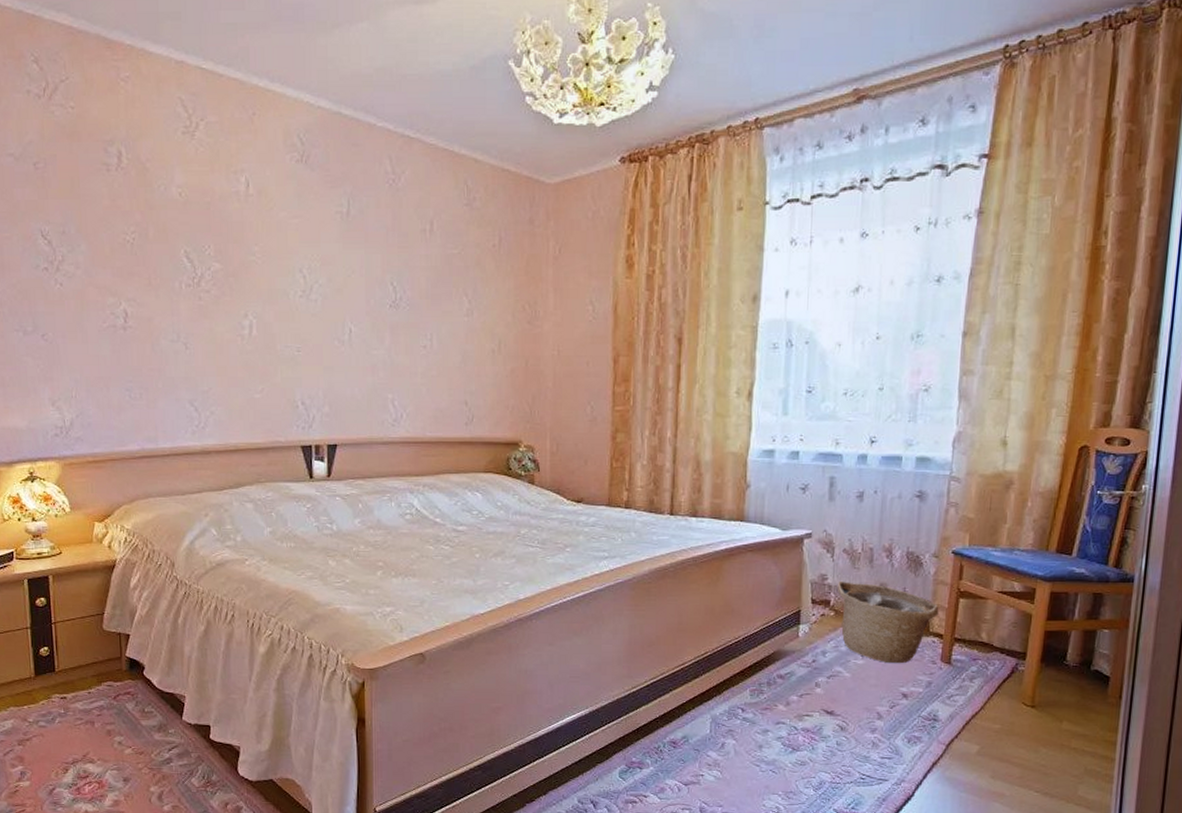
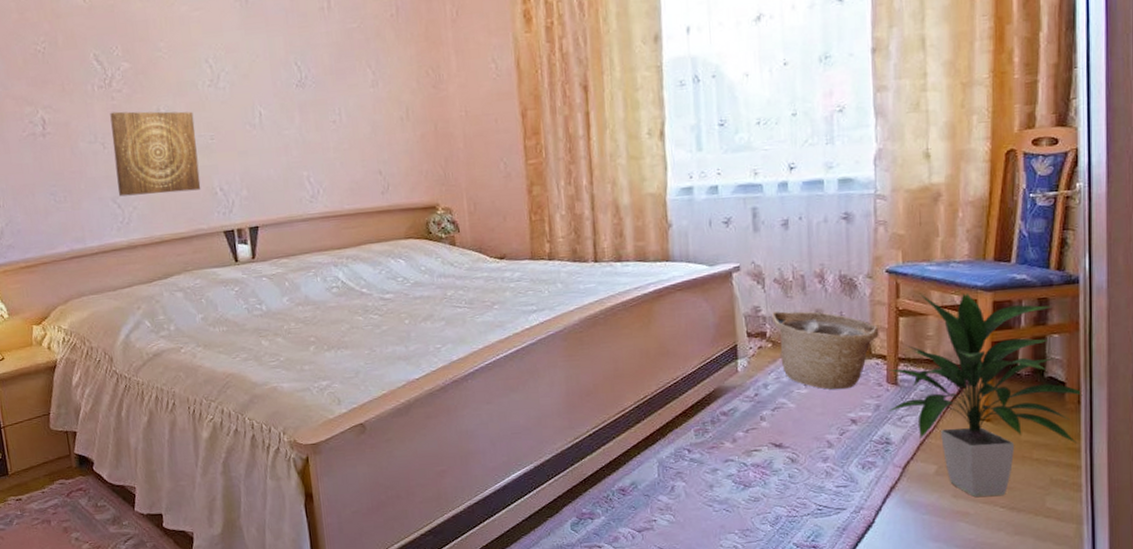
wall art: none [195,312,282,401] -> present [110,111,201,197]
indoor plant: none [938,577,1125,781] -> present [887,293,1083,497]

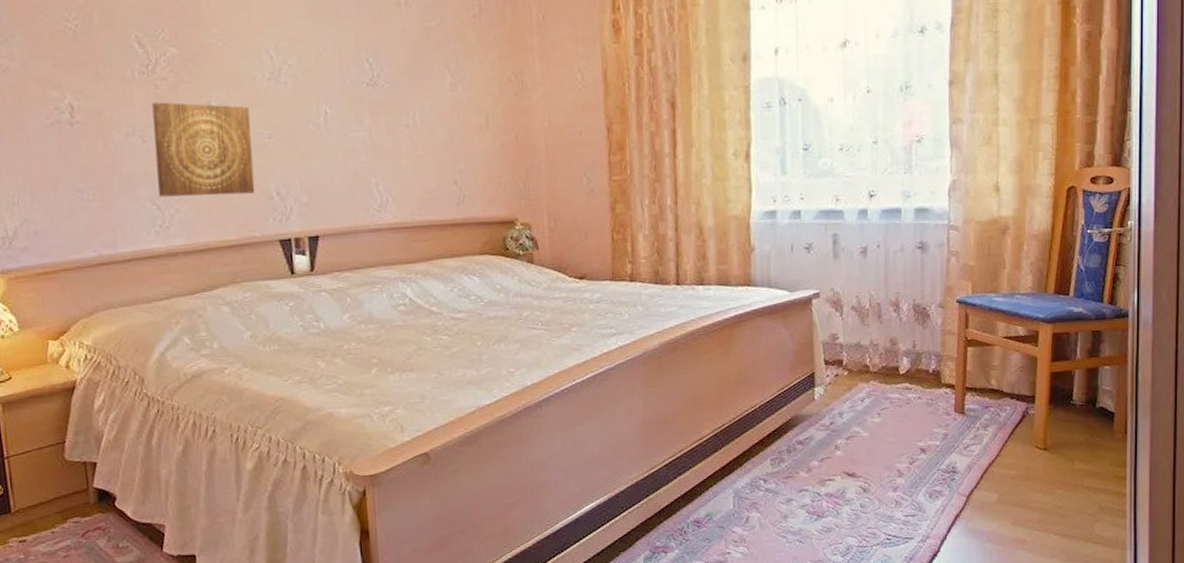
basket: present [771,311,879,390] -> none [848,339,949,418]
indoor plant: present [887,293,1083,497] -> none [954,323,1129,524]

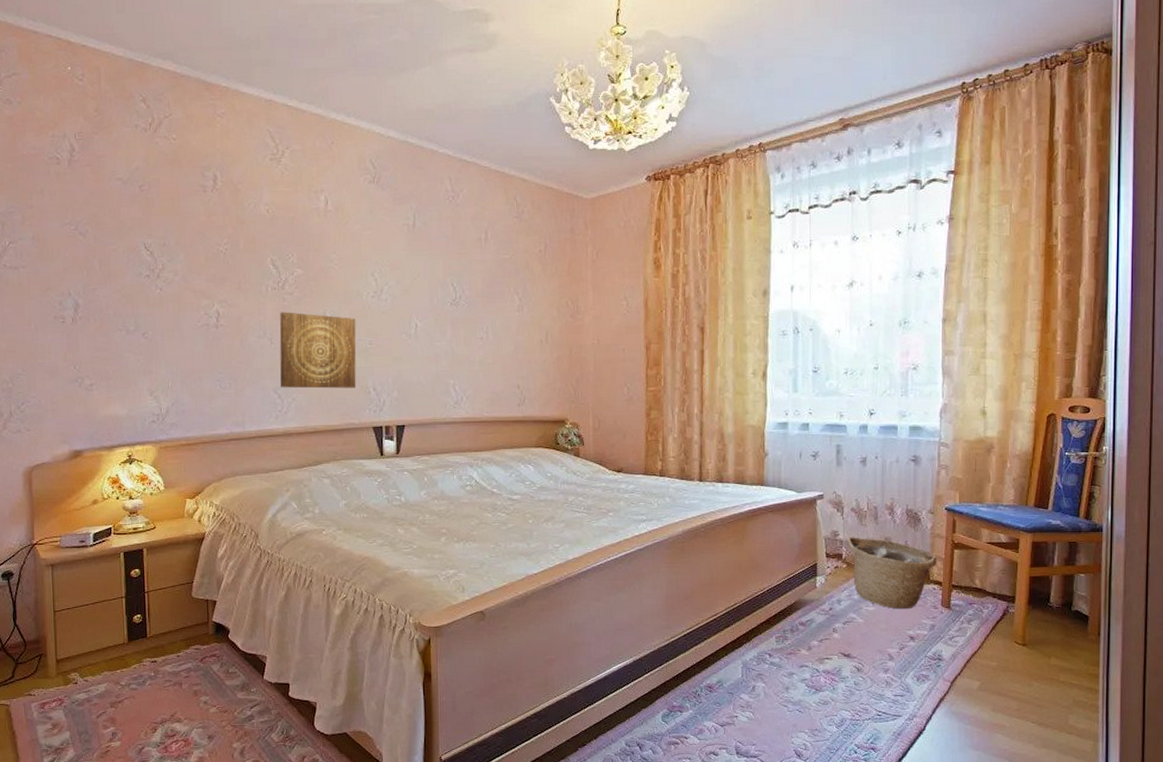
basket: none [848,339,949,418] -> present [847,537,937,608]

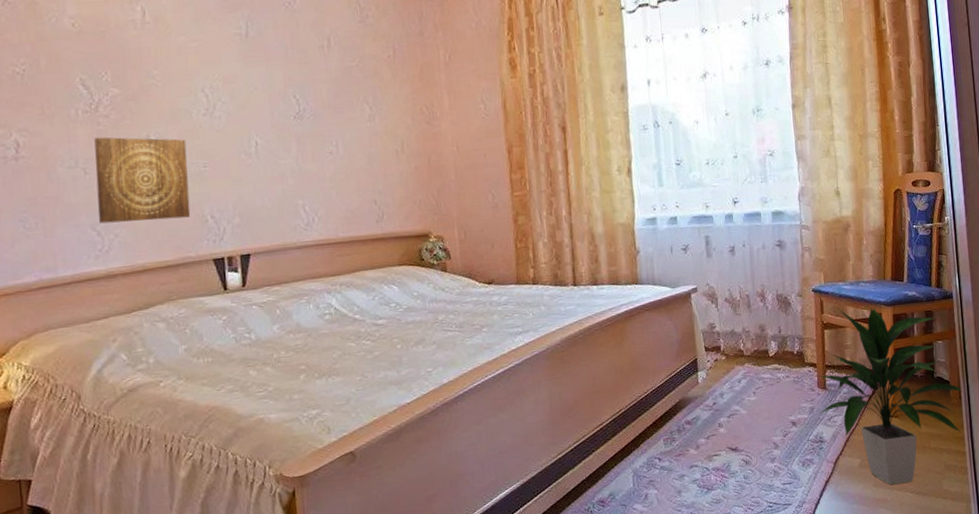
basket: present [847,537,937,608] -> none [724,327,810,396]
indoor plant: none [940,530,1102,713] -> present [818,308,962,485]

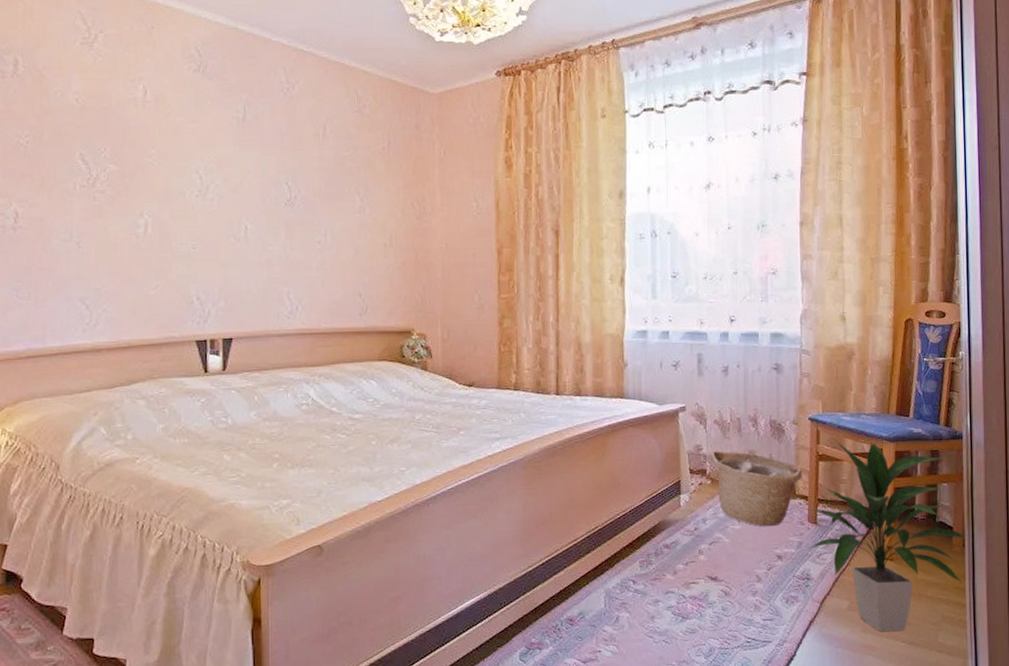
wall art: present [94,137,191,224] -> none [88,212,178,298]
basket: none [724,327,810,396] -> present [711,451,802,526]

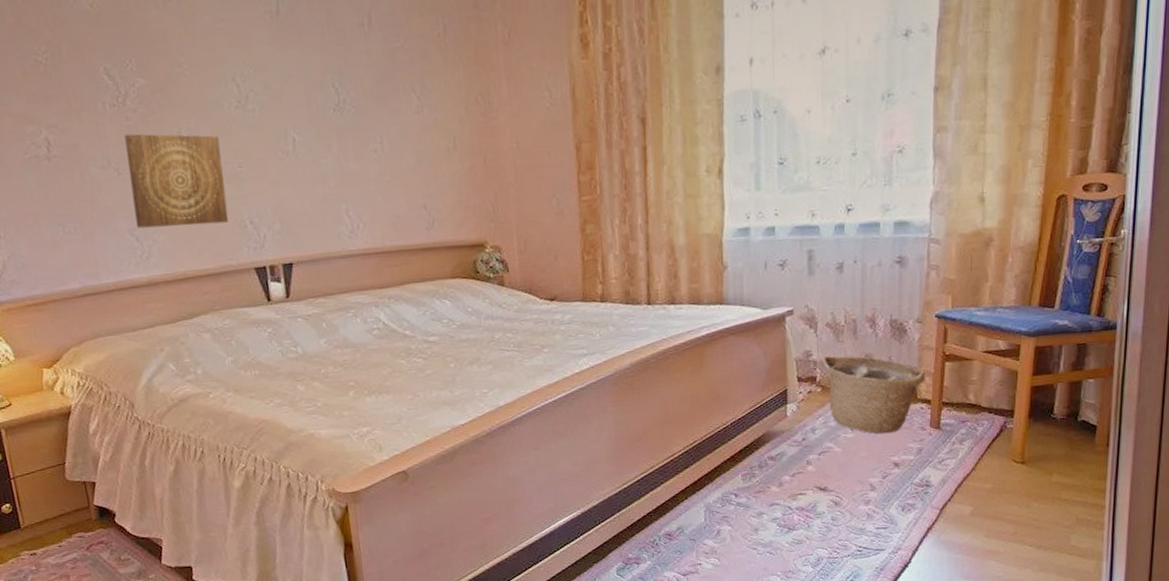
wall art: none [88,212,178,298] -> present [124,133,229,229]
indoor plant: present [808,440,967,631] -> none [928,338,1112,536]

